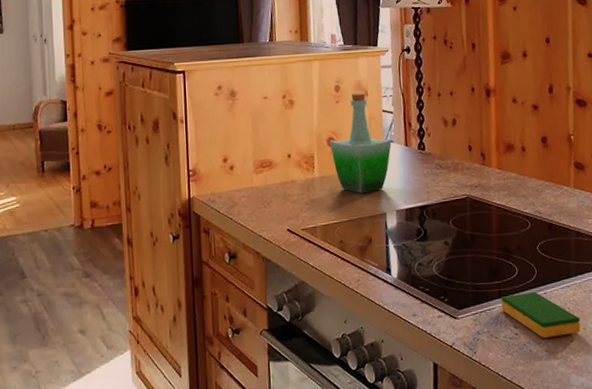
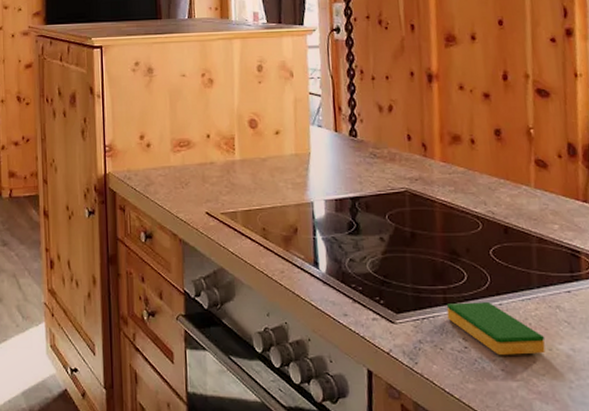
bottle: present [330,92,392,194] -> none [252,73,319,180]

